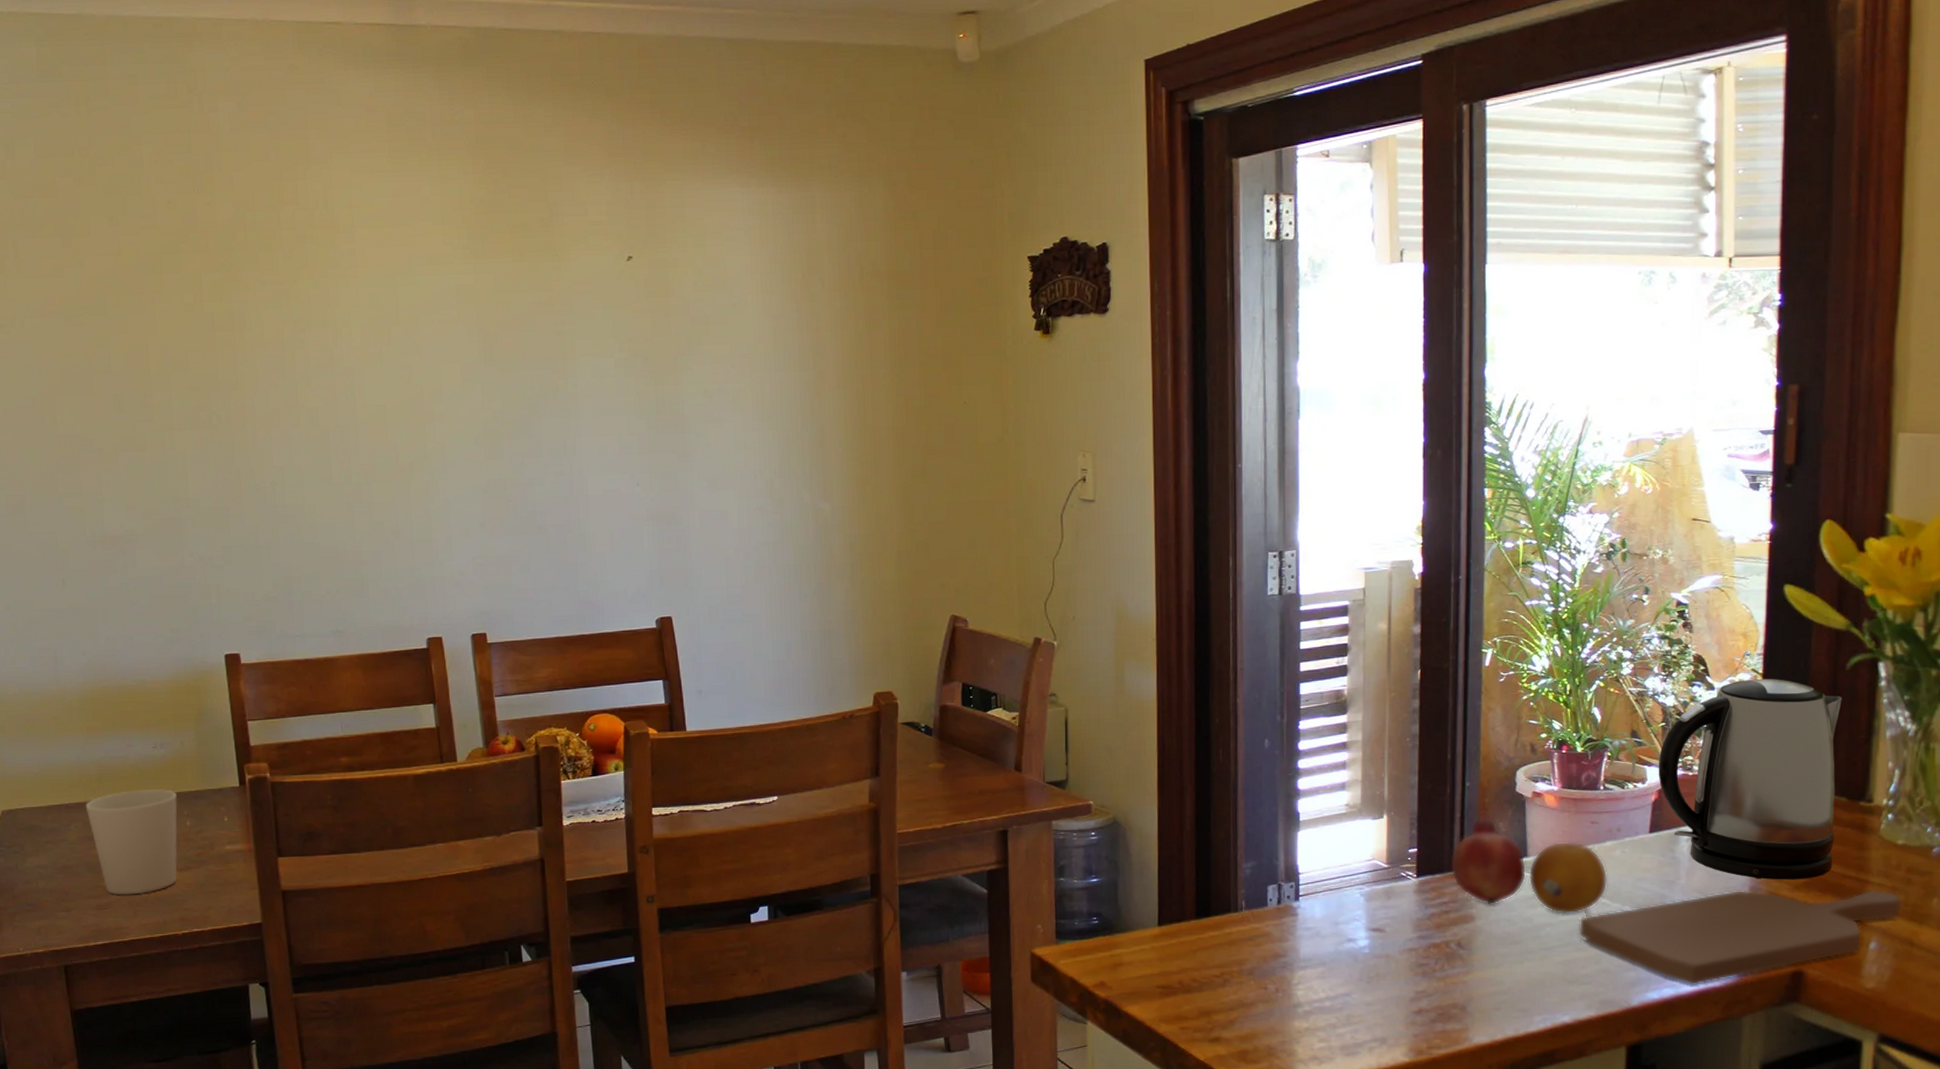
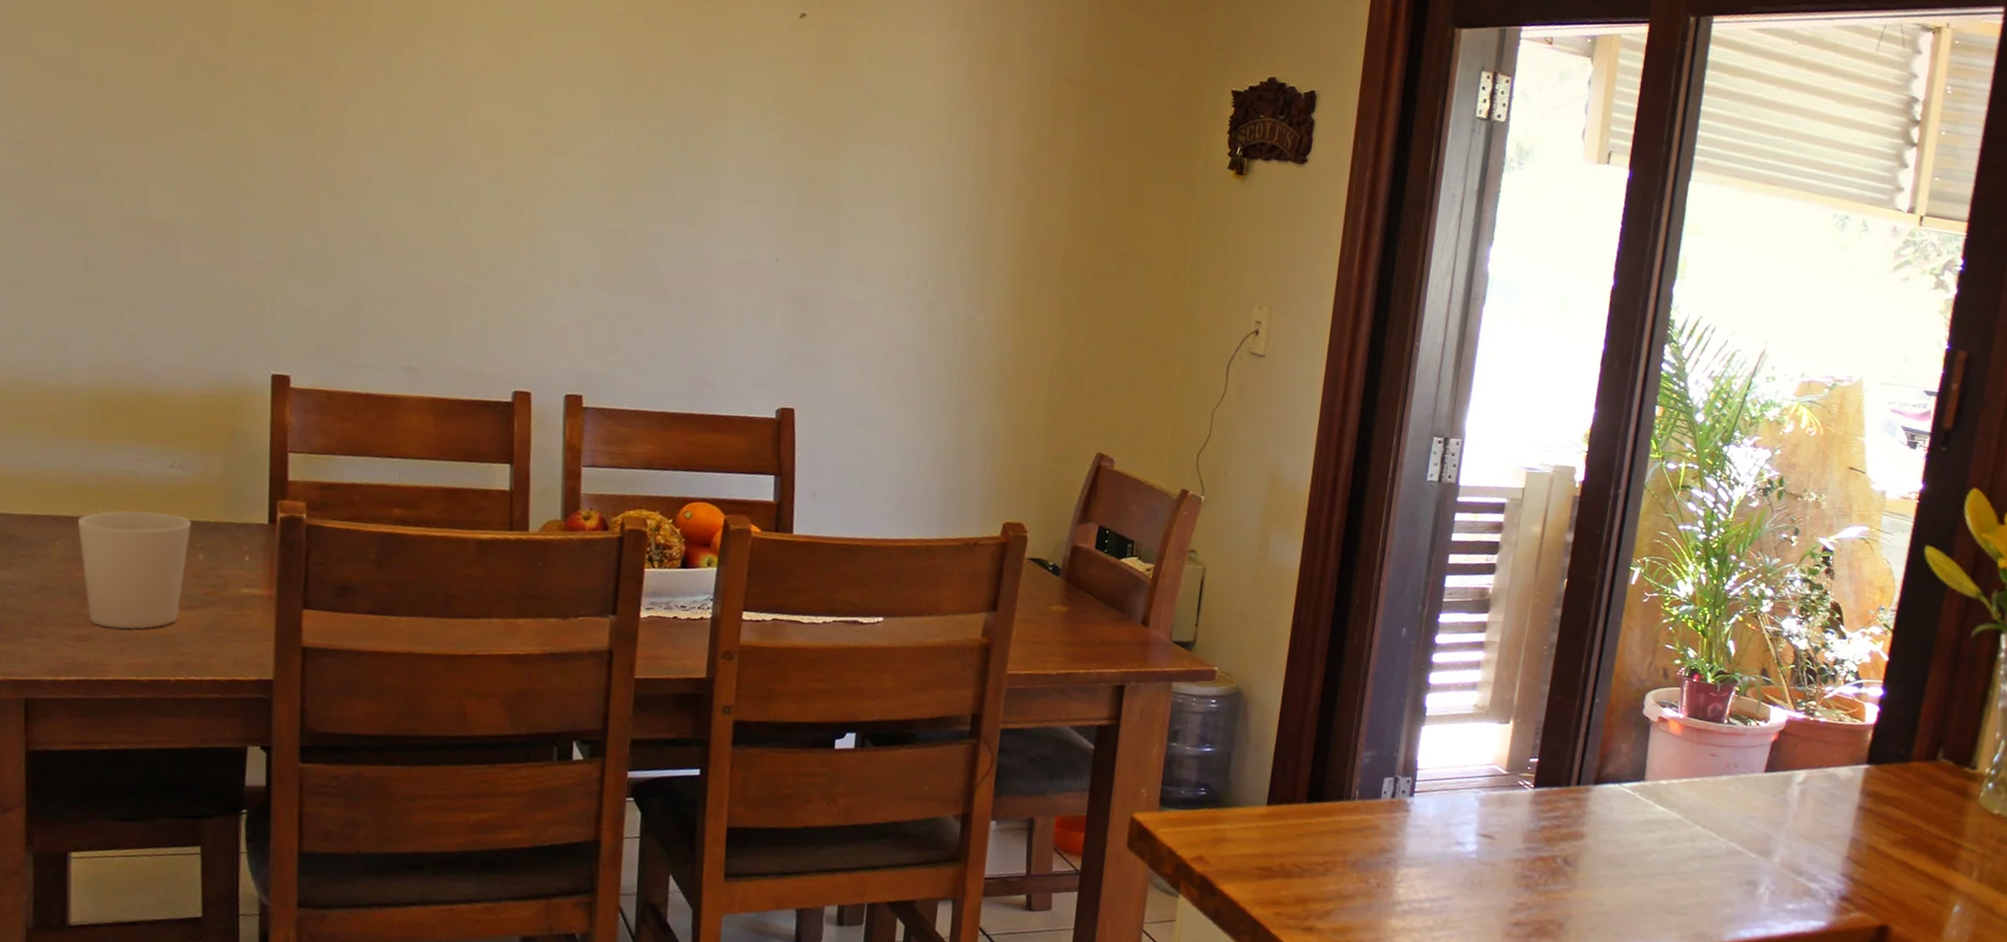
fruit: present [1450,816,1527,905] -> none [1567,734,1643,825]
fruit: present [1528,841,1608,914] -> none [1642,769,1719,843]
cutting board: present [1579,889,1903,985] -> none [1683,839,1990,928]
kettle: present [1658,678,1842,880] -> none [1781,633,1963,837]

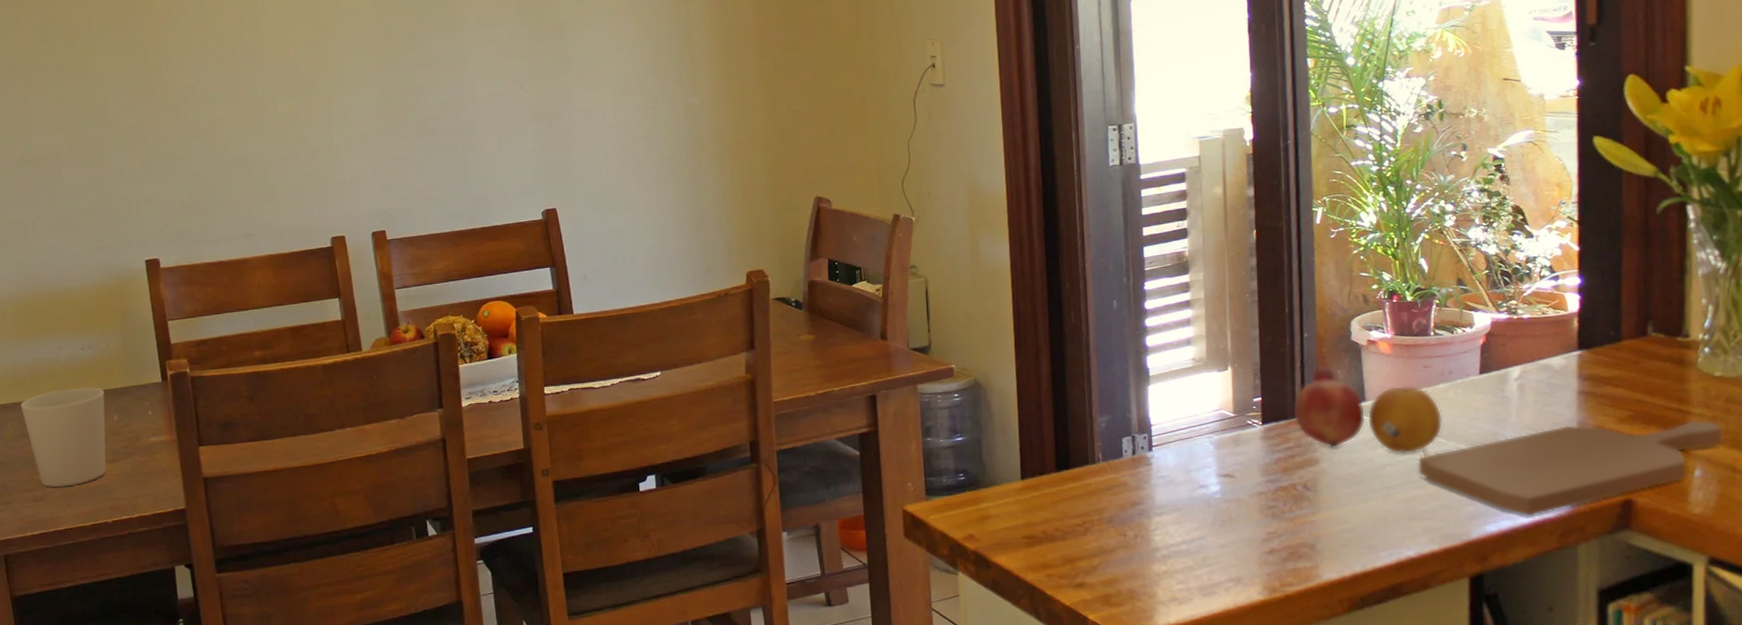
fruit: none [1567,734,1643,825] -> present [1292,365,1366,449]
fruit: none [1642,769,1719,843] -> present [1367,385,1443,454]
cutting board: none [1683,839,1990,928] -> present [1417,419,1724,517]

